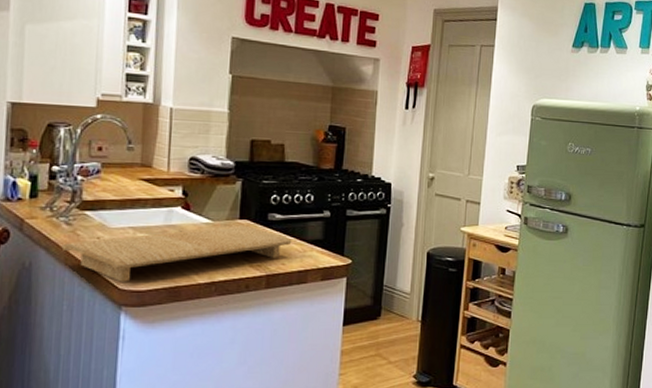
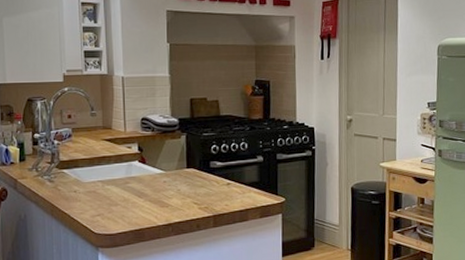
cutting board: present [61,225,292,282] -> none [47,173,232,228]

